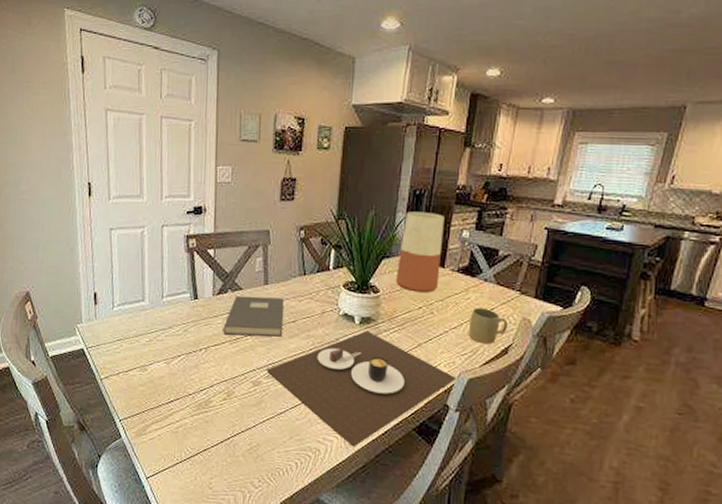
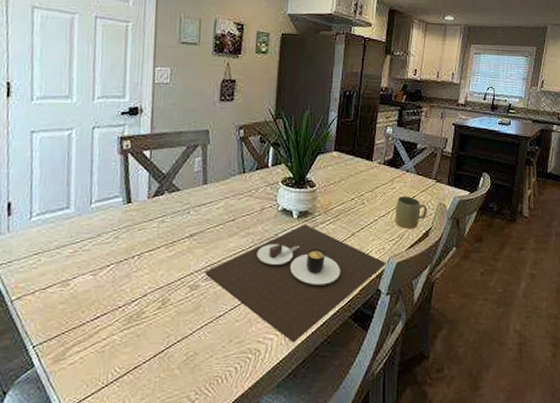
book: present [223,295,285,337] -> none [158,197,224,238]
vase: present [395,211,445,293] -> none [330,111,371,185]

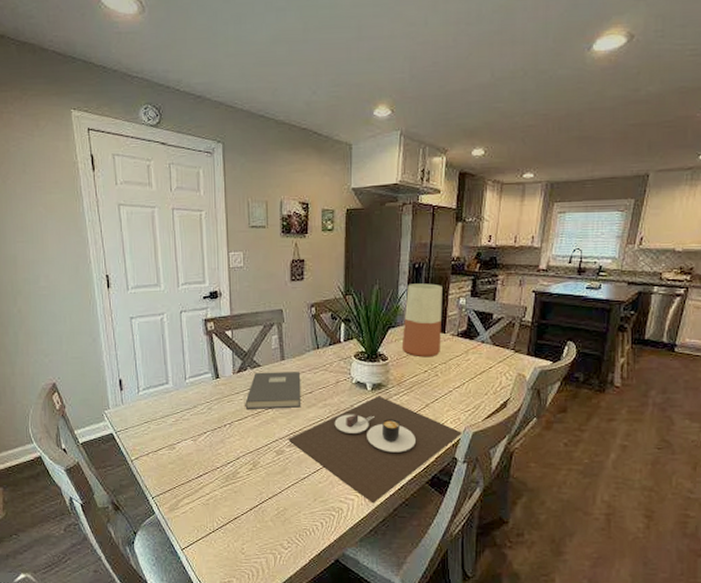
book: none [158,197,224,238] -> present [245,372,301,409]
vase: none [330,111,371,185] -> present [401,283,443,358]
mug: present [396,196,427,228] -> none [471,368,505,399]

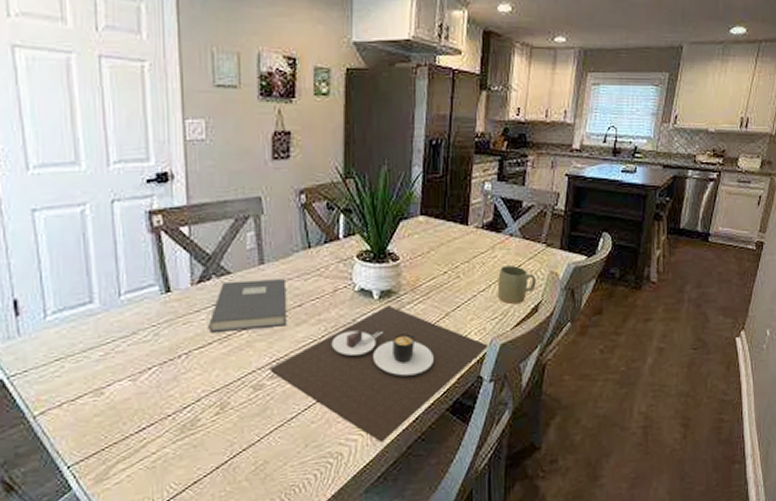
vase: present [401,283,443,358] -> none [416,164,465,256]
mug: none [471,368,505,399] -> present [498,265,536,304]

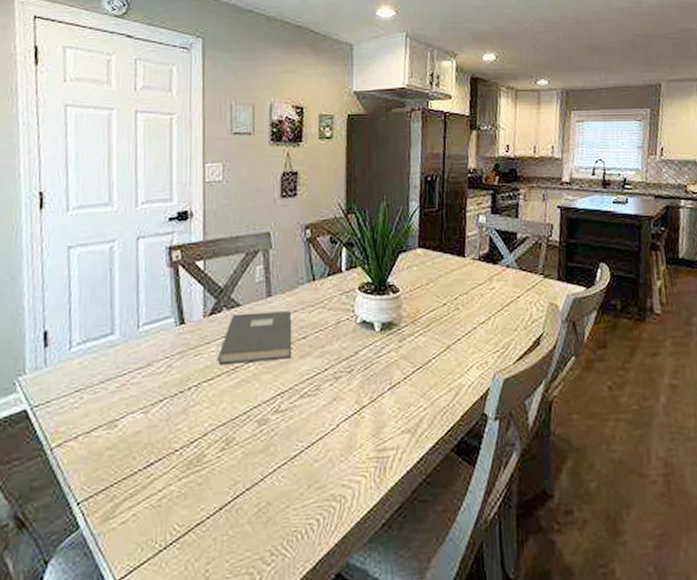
place setting: present [269,305,488,443] -> none [274,338,491,485]
mug: present [498,265,536,304] -> none [497,297,536,336]

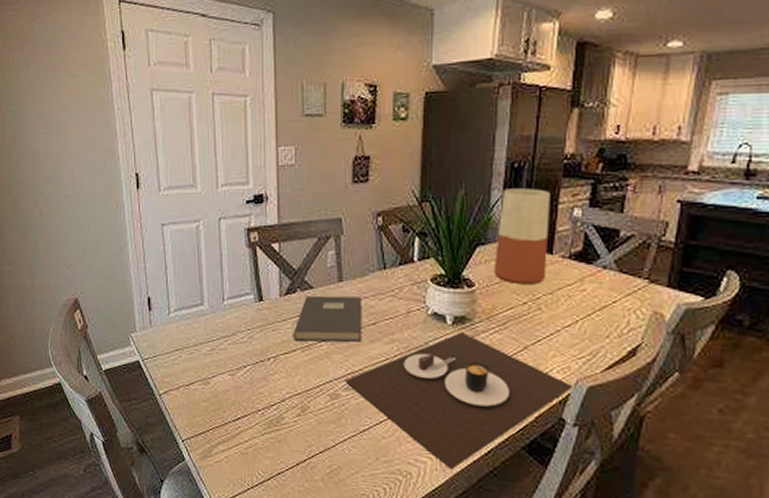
place setting: none [274,338,491,485] -> present [345,332,573,470]
vase: none [415,199,461,287] -> present [493,188,550,285]

